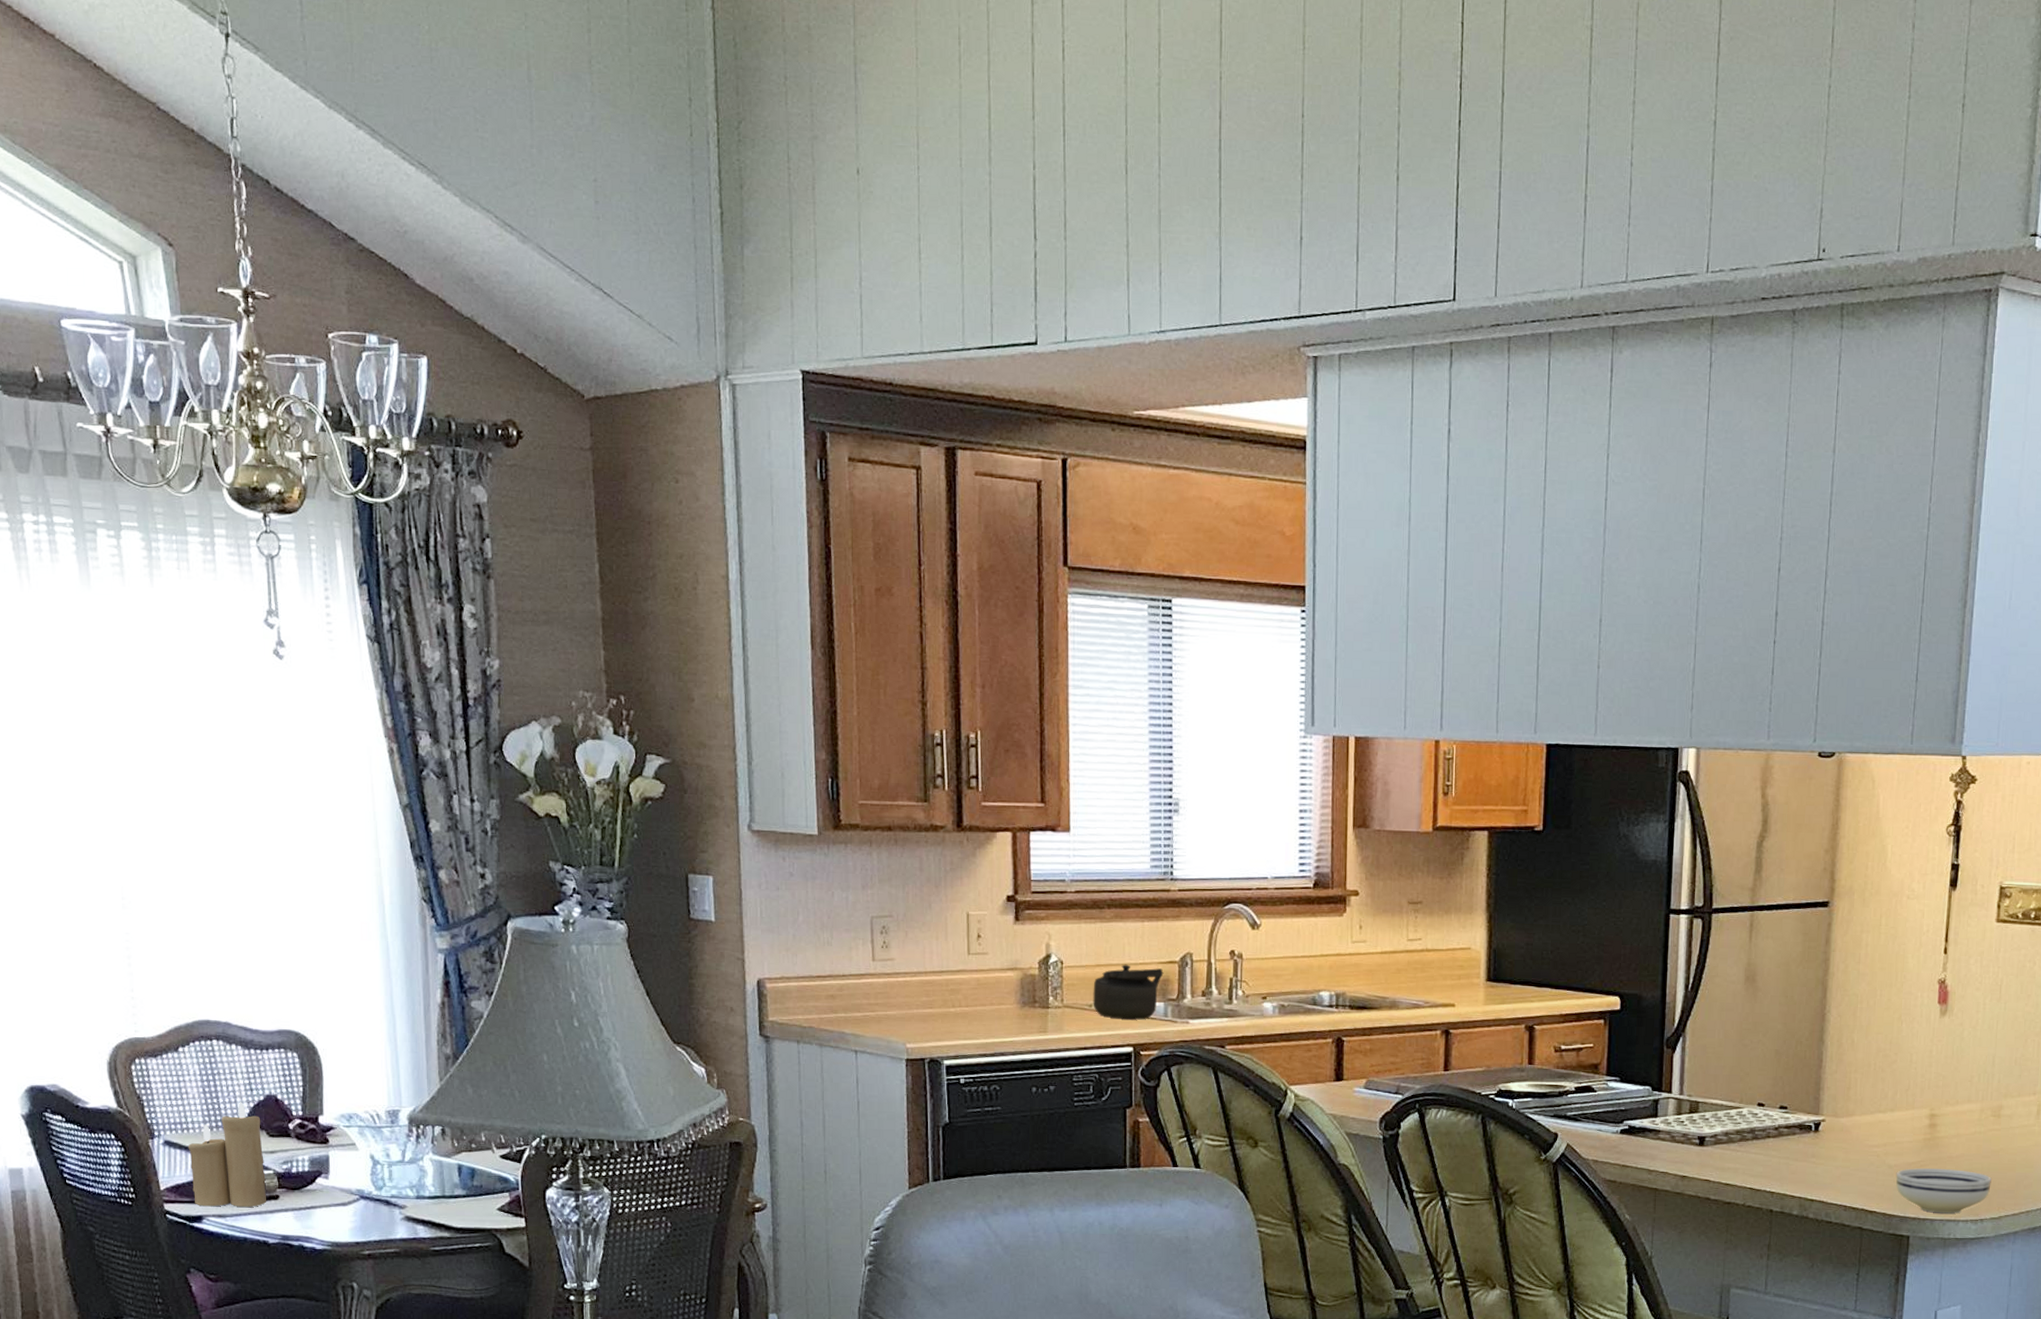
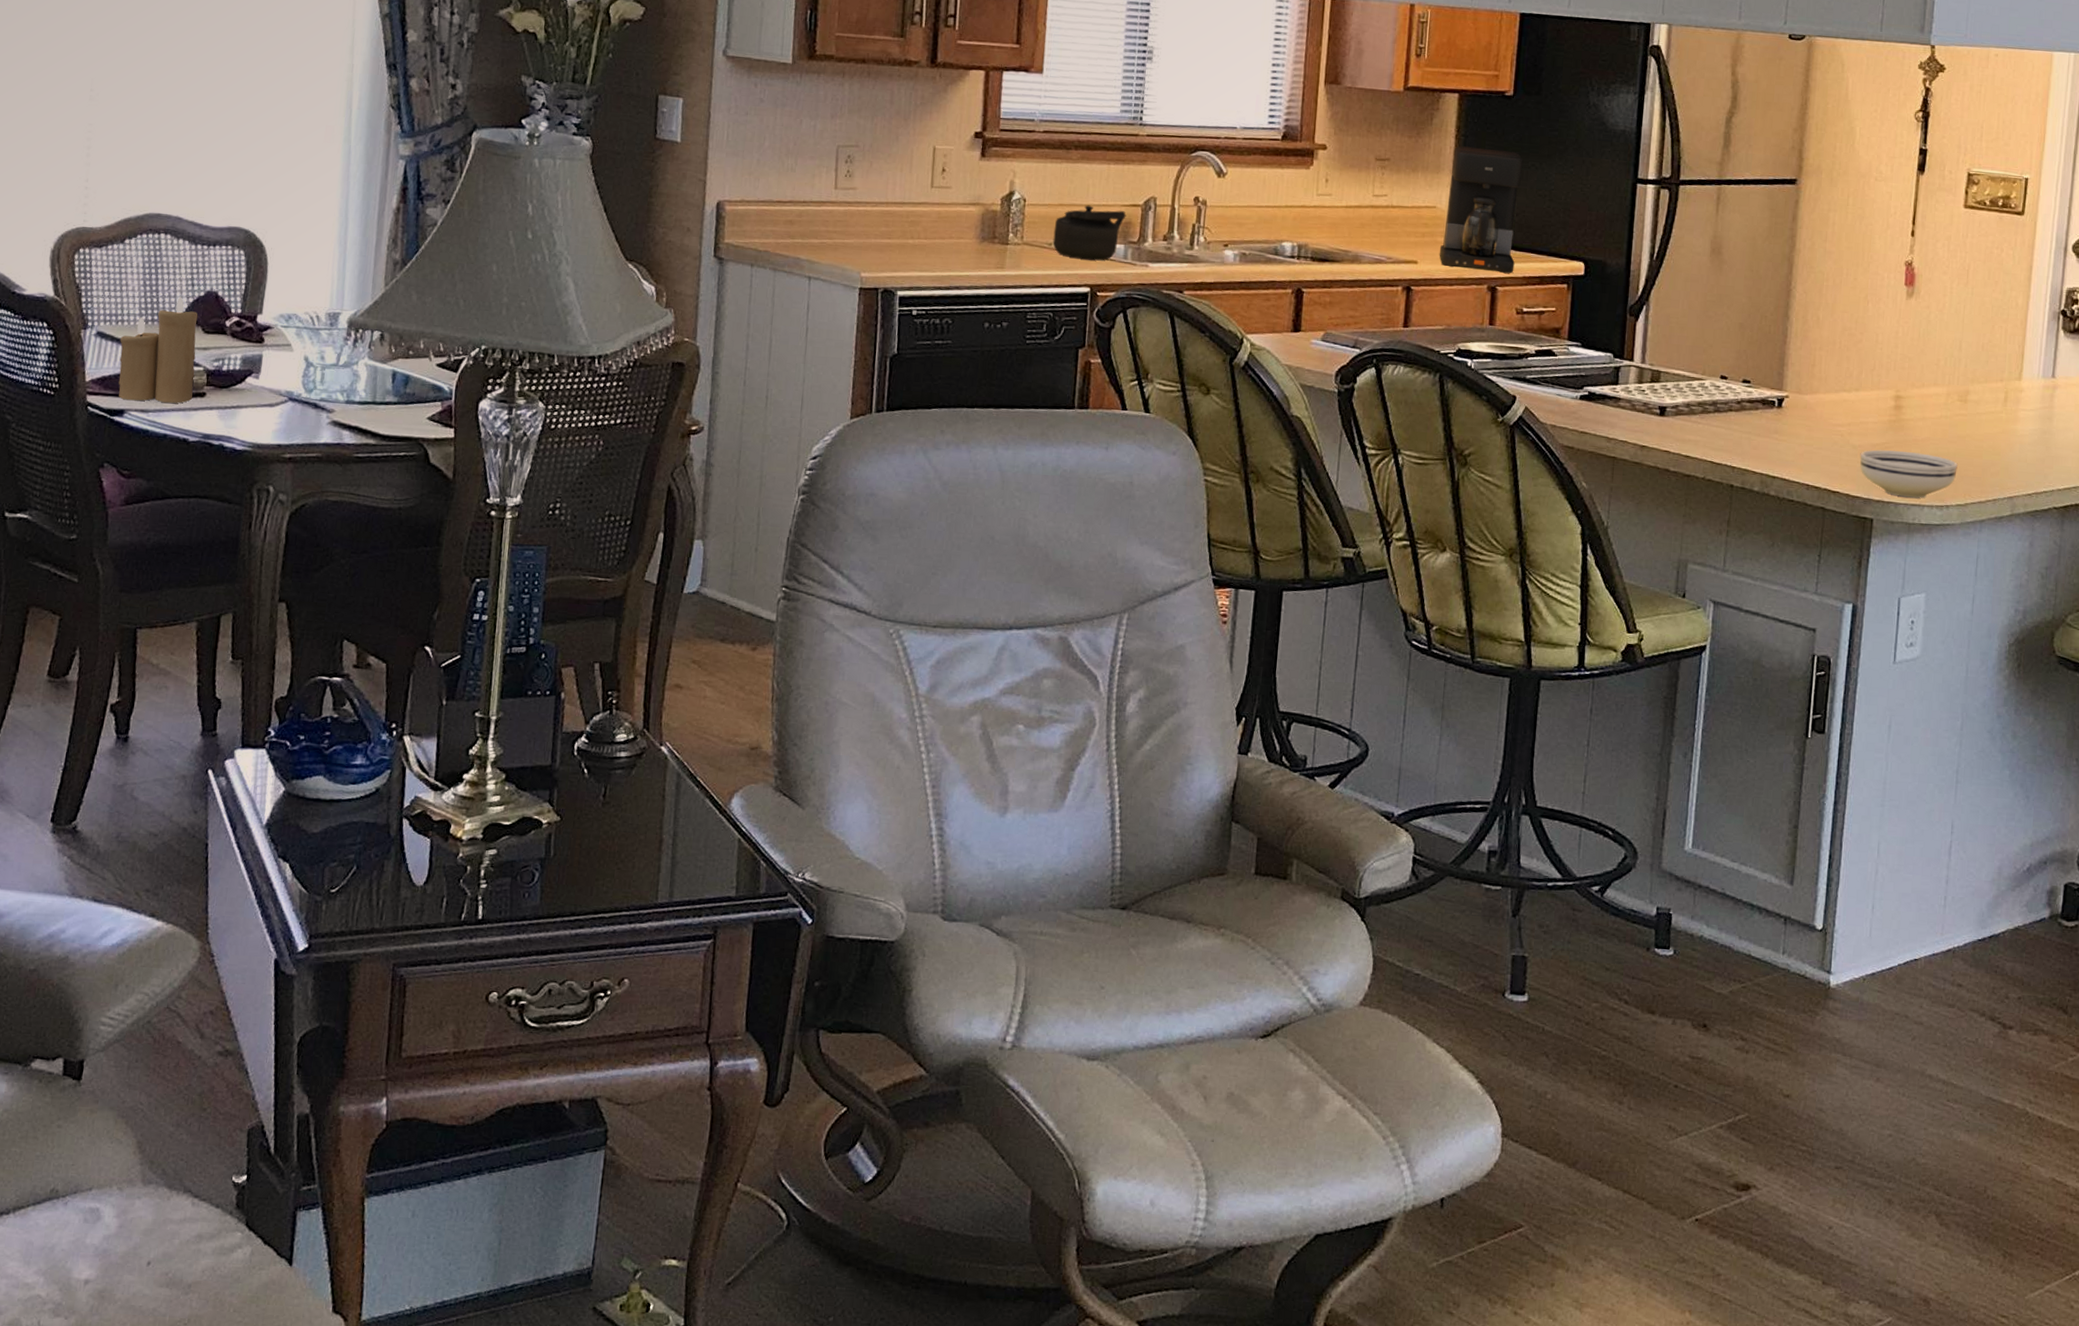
coffee maker: none [1476,885,1556,1012] -> present [1439,146,1524,274]

